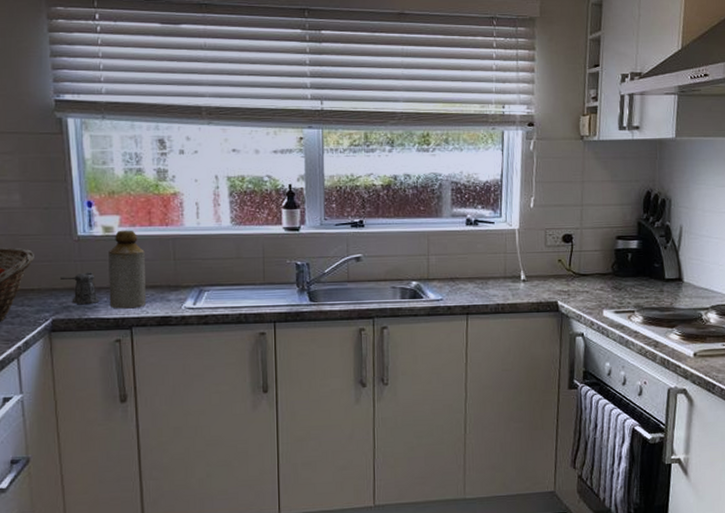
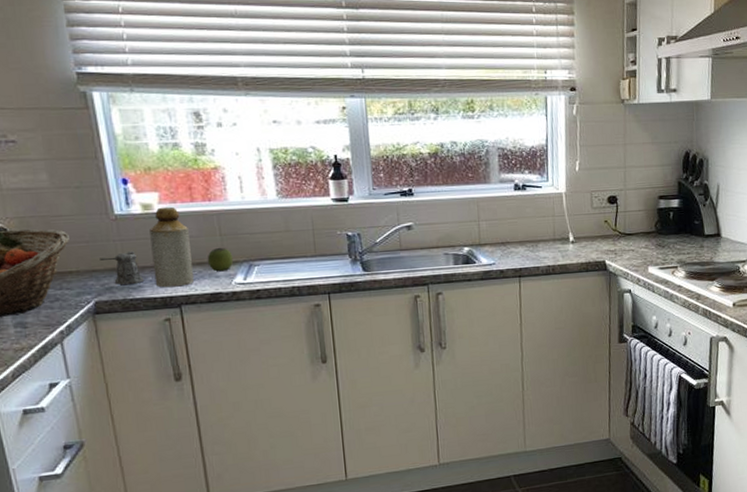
apple: none [160,271,185,296] -> present [207,247,234,272]

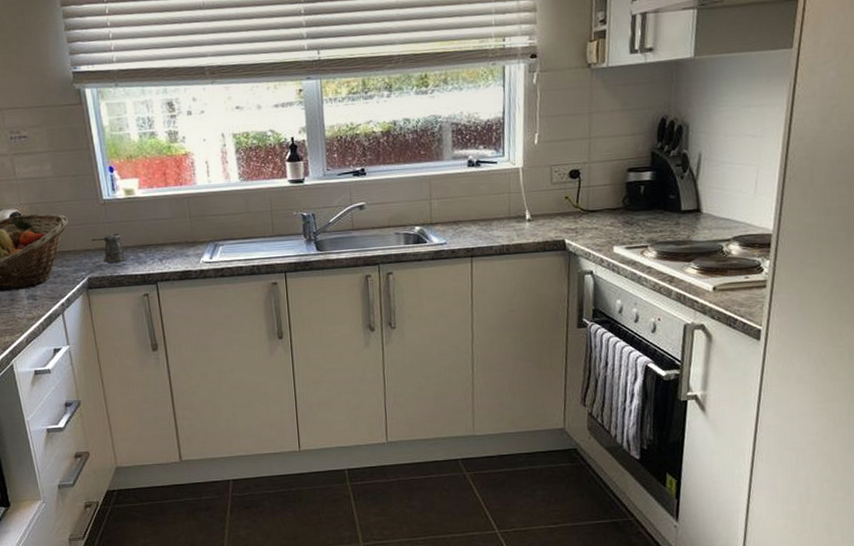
bottle: present [149,206,195,288] -> none [131,191,168,266]
apple: present [207,247,234,272] -> none [179,228,201,251]

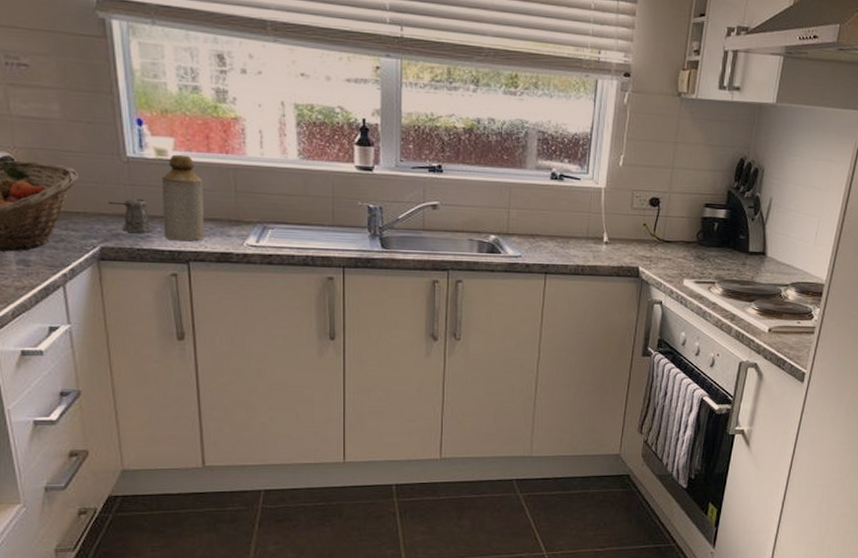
bottle: none [131,191,168,266] -> present [162,154,205,242]

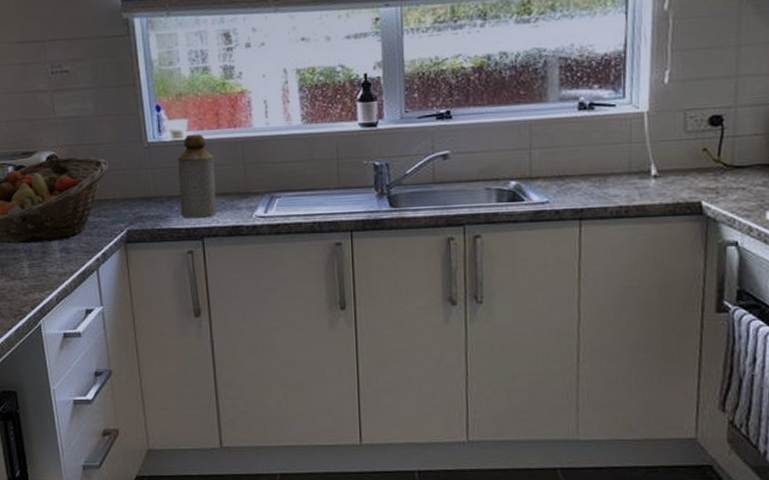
pepper shaker: present [108,198,153,233] -> none [133,180,171,214]

